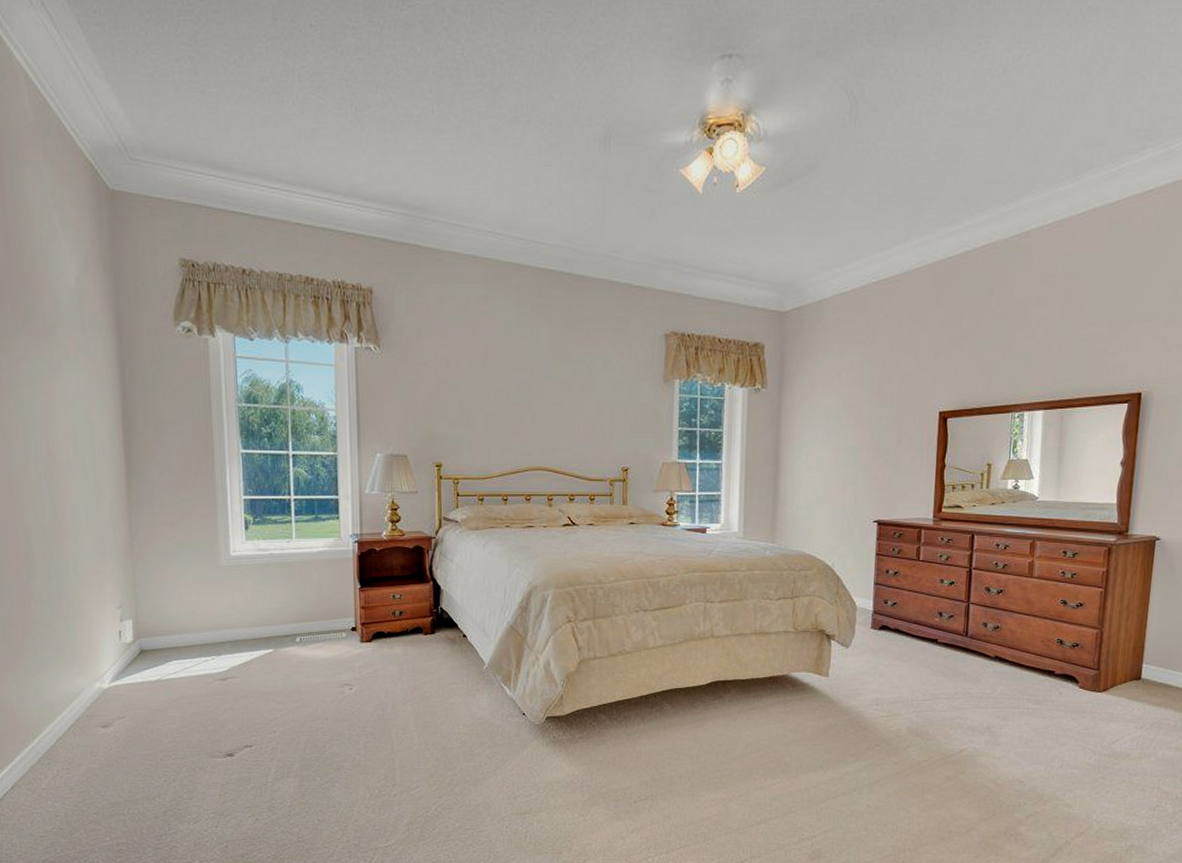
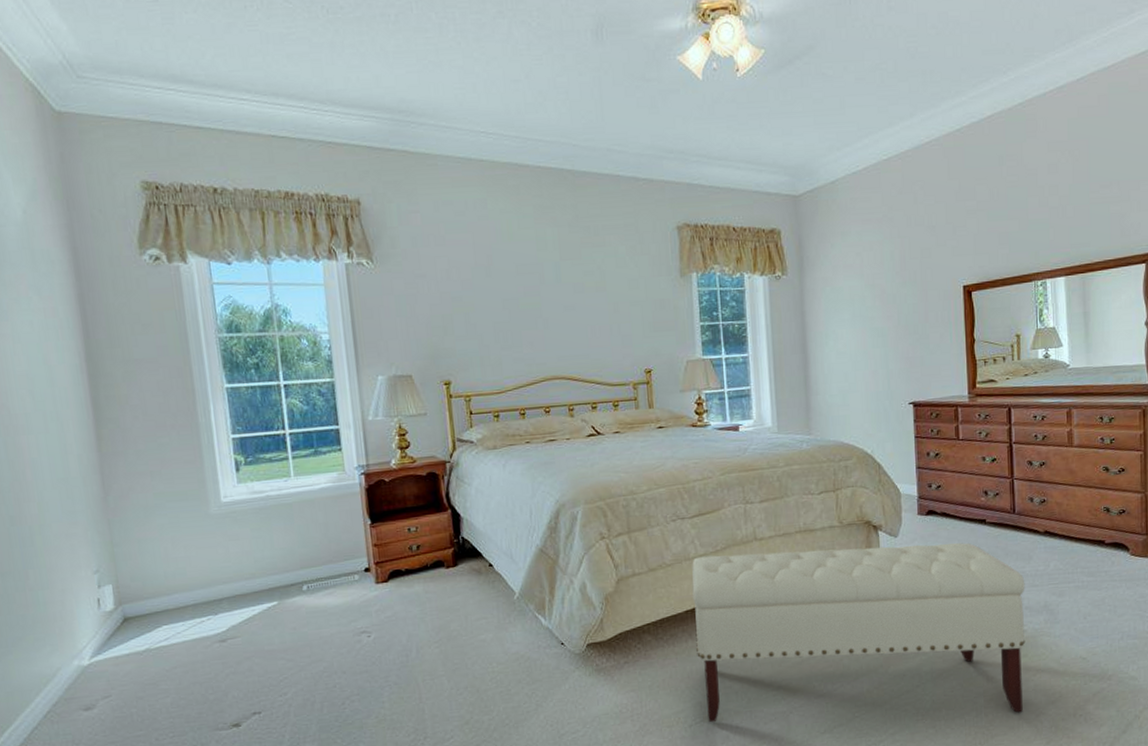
bench: none [647,647,970,826] -> present [692,542,1026,722]

